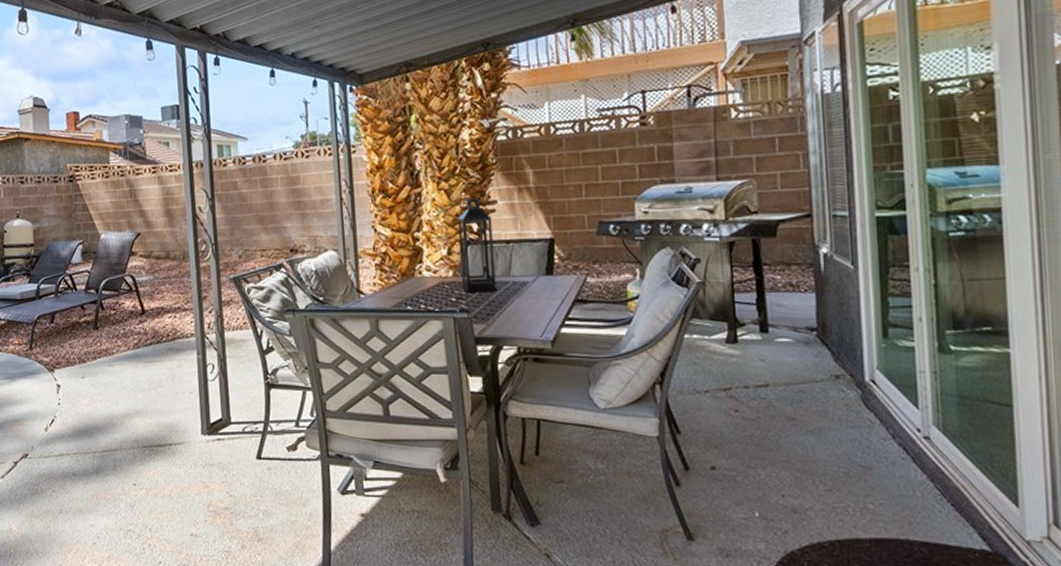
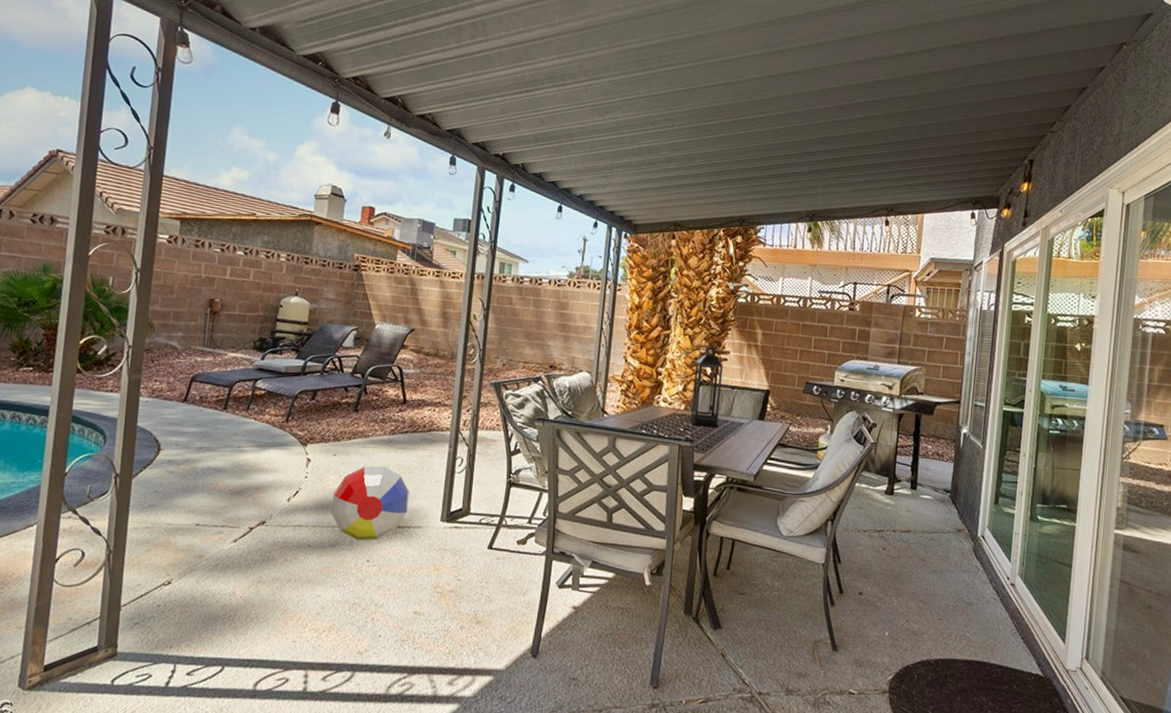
beachball: none [88,383,167,464] -> present [331,465,409,541]

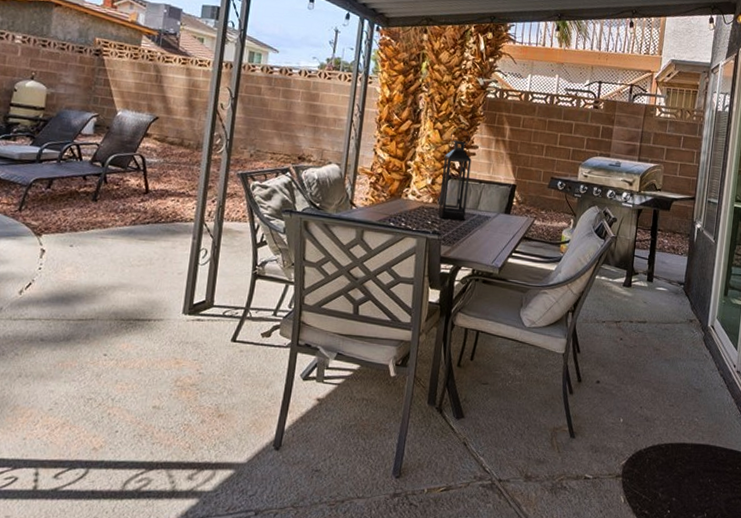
beachball: present [331,465,409,541] -> none [66,257,150,334]

